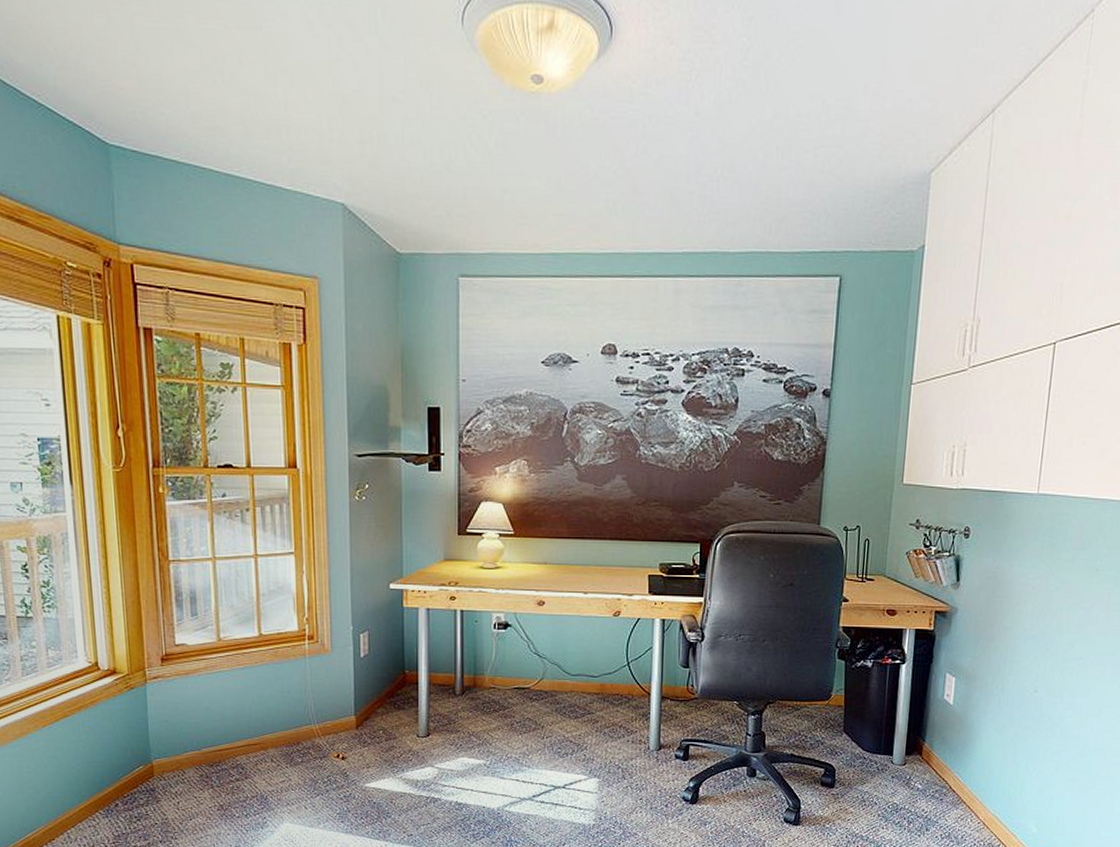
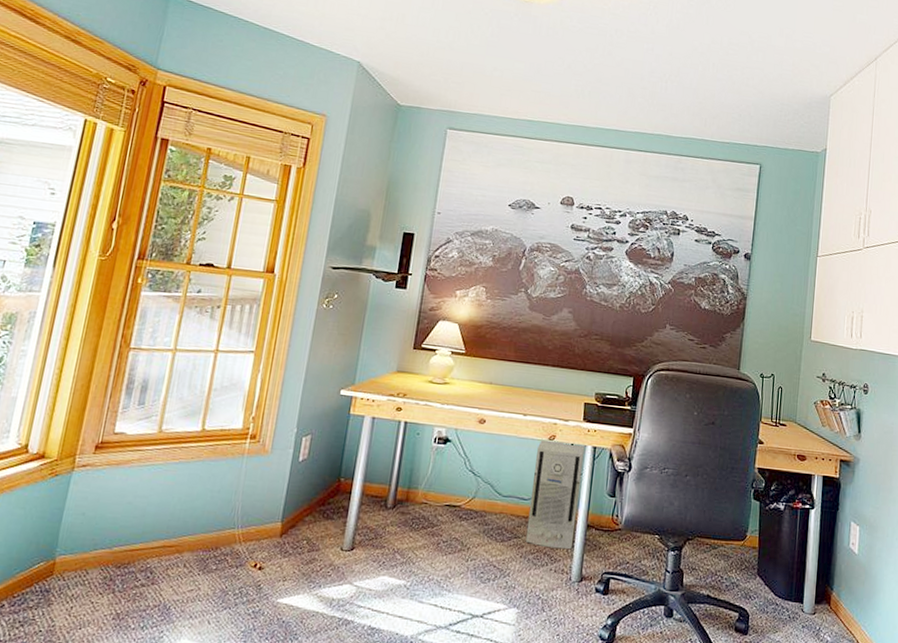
air purifier: none [599,615,653,721] -> present [525,438,585,550]

